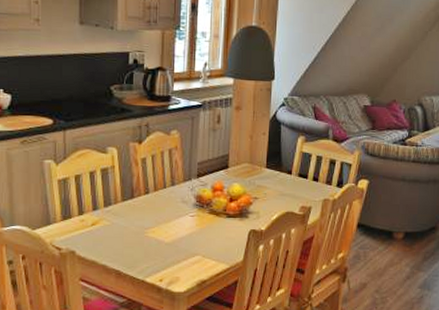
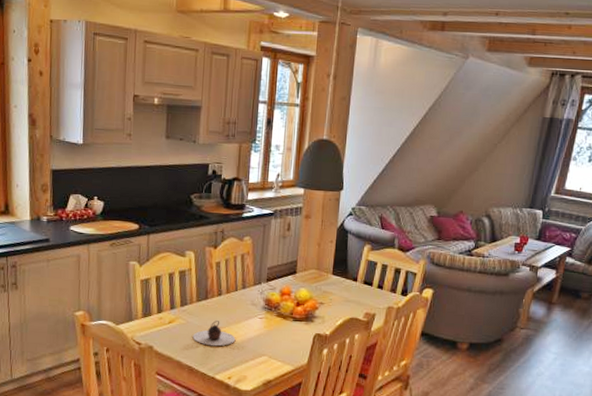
teapot: none [119,221,166,248] -> present [192,321,236,346]

